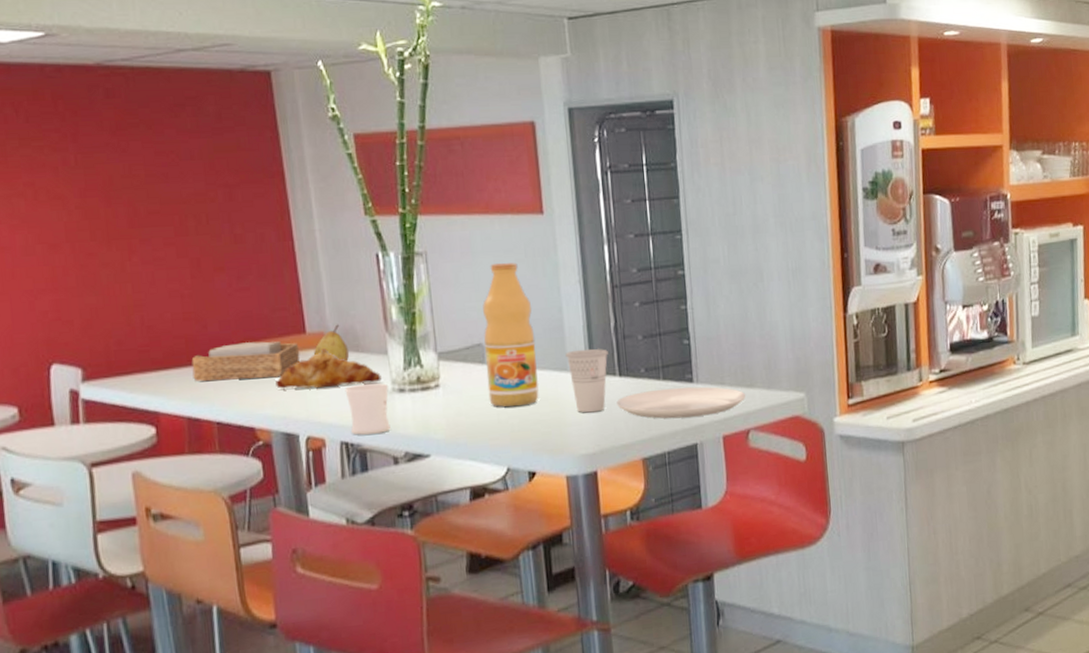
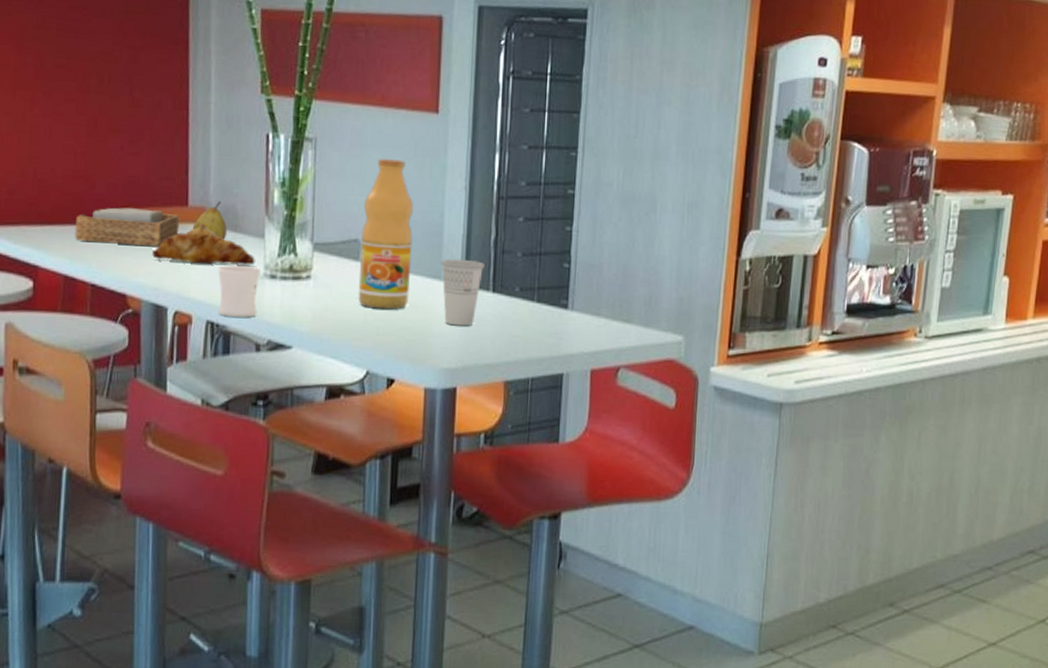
plate: present [616,386,746,419] -> none [486,311,621,346]

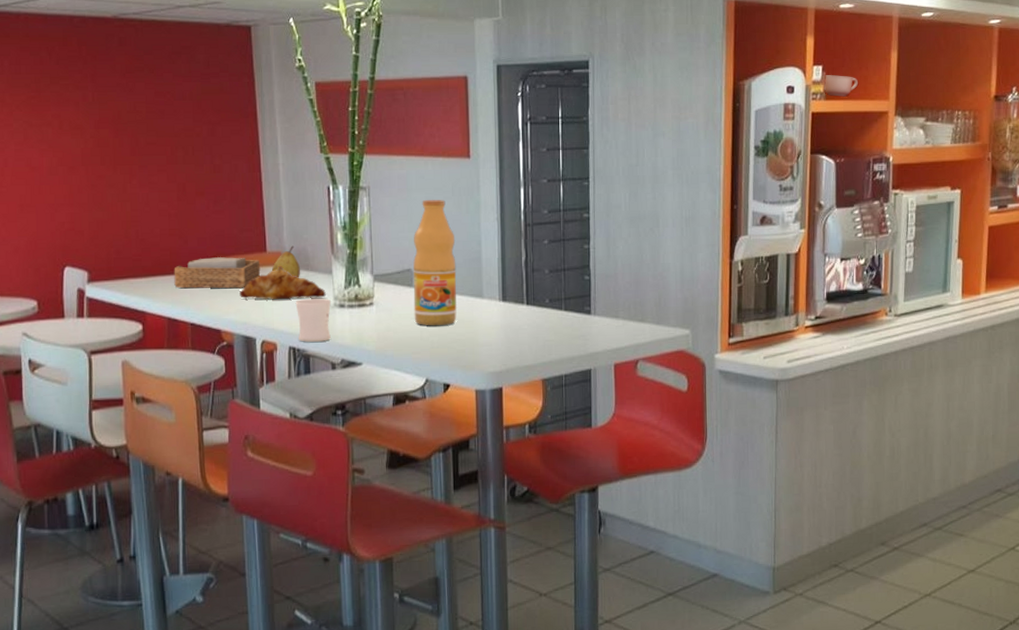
cup: present [441,258,485,326] -> none [481,279,518,336]
teacup: none [862,48,903,76] -> present [824,75,859,97]

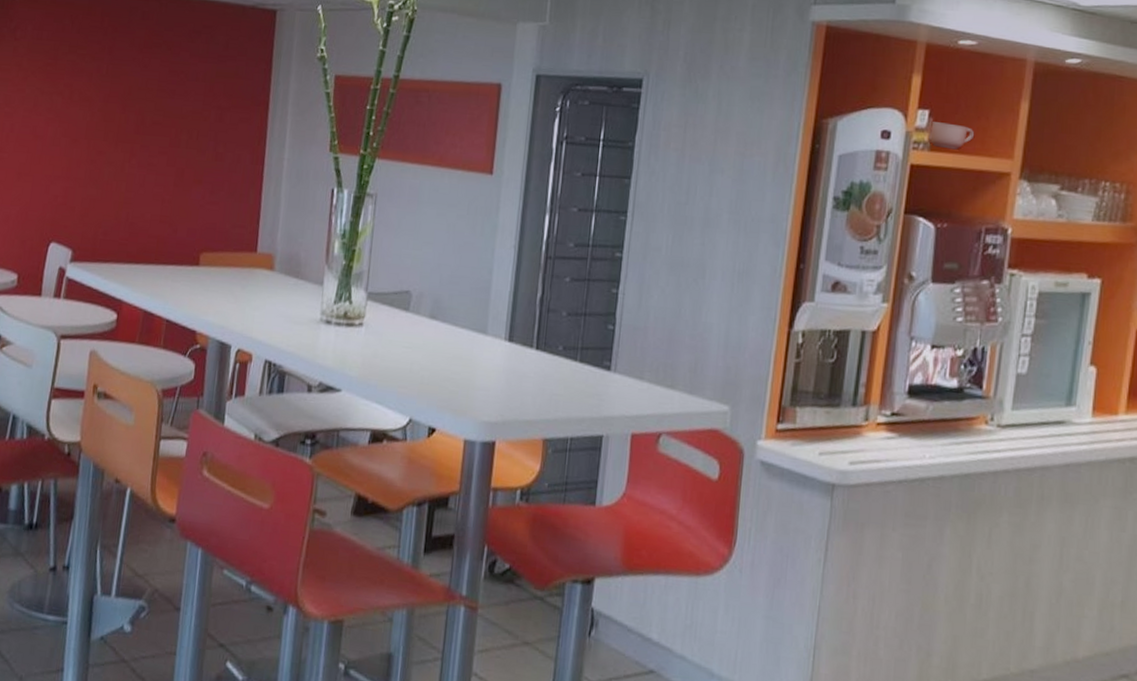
napkin holder: present [174,257,261,289] -> none [156,251,249,289]
croissant: present [239,265,326,299] -> none [221,268,313,311]
fruit: present [271,245,301,278] -> none [259,249,291,285]
mug: present [295,298,331,342] -> none [276,309,317,360]
fruit juice: present [413,200,457,326] -> none [405,216,464,360]

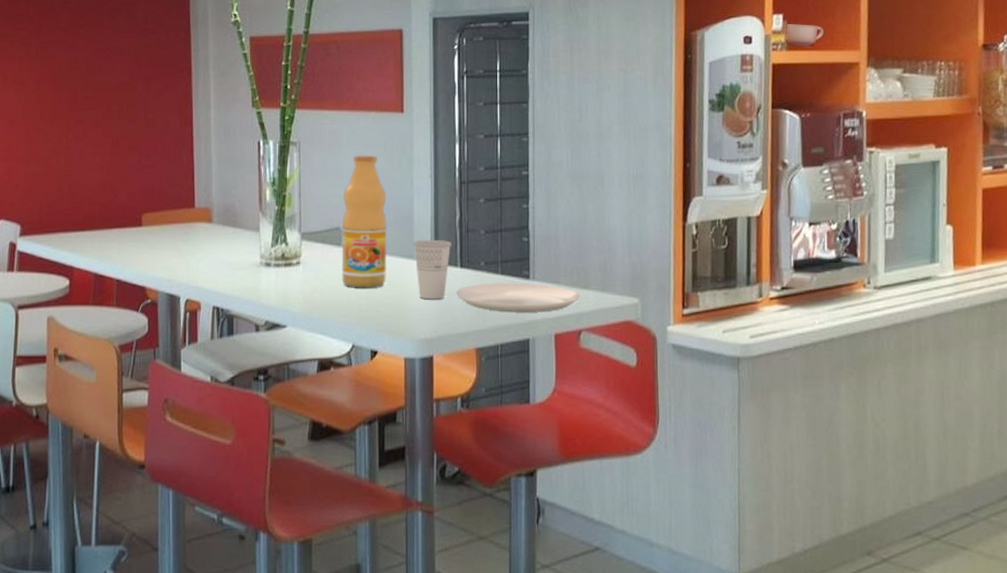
fruit juice: none [405,216,464,360] -> present [342,156,387,288]
cup: none [487,314,530,381] -> present [413,239,452,300]
plate: none [528,370,665,409] -> present [456,283,580,313]

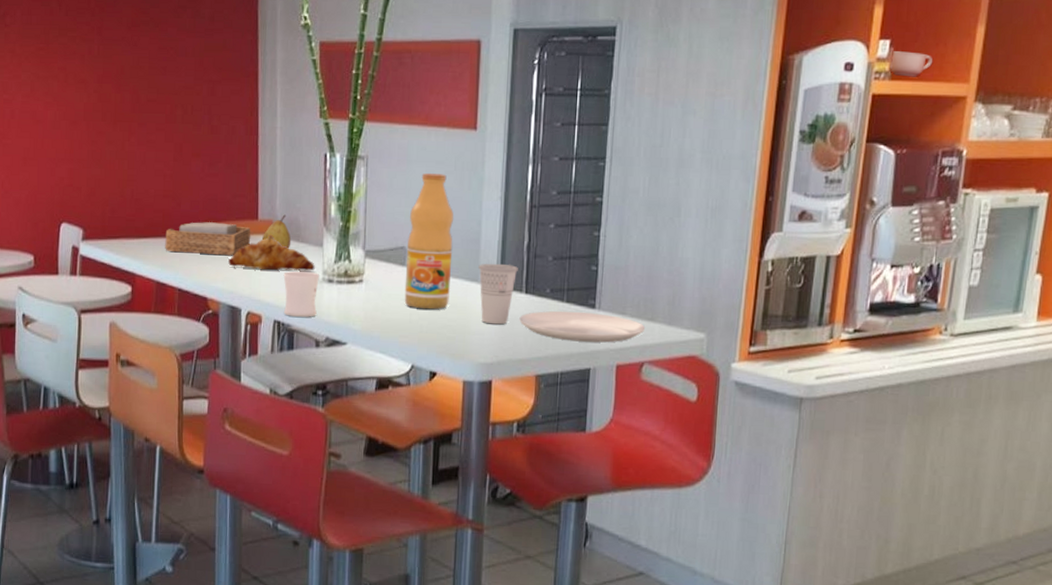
napkin holder: none [103,212,188,245] -> present [165,222,251,256]
croissant: none [166,221,252,256] -> present [228,234,315,271]
fruit: none [198,201,228,235] -> present [261,214,292,249]
mug: none [221,256,257,302] -> present [283,271,319,317]

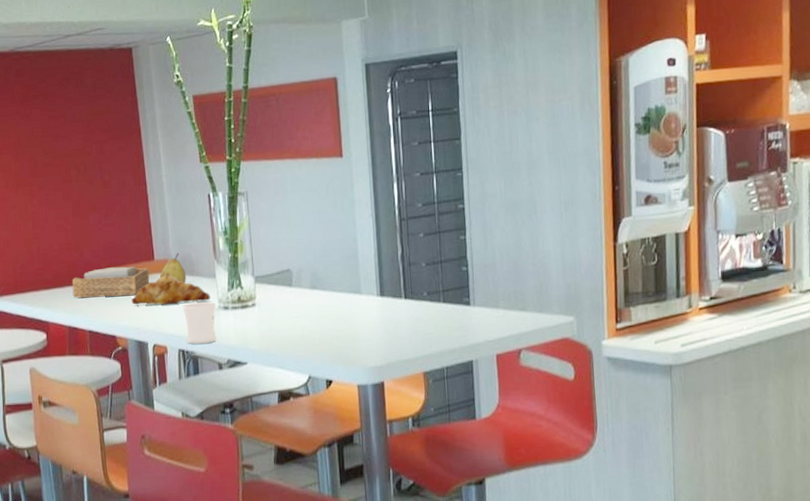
fruit juice: present [404,173,454,310] -> none [291,200,336,324]
cup: present [478,263,518,325] -> none [359,274,396,331]
plate: present [519,311,646,343] -> none [402,309,519,338]
teacup: present [890,51,933,77] -> none [708,42,747,65]

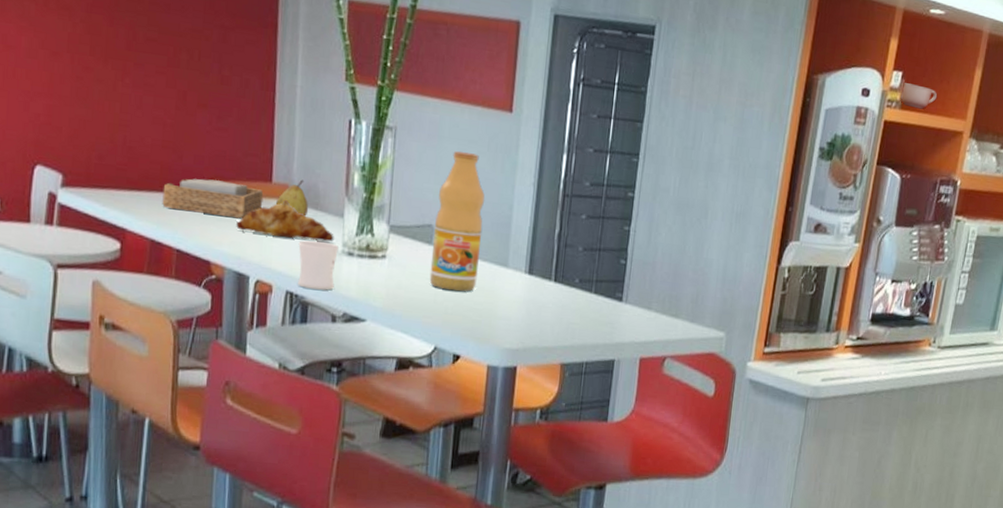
fruit juice: none [291,200,336,324] -> present [429,151,485,292]
teacup: none [708,42,747,65] -> present [900,83,938,109]

